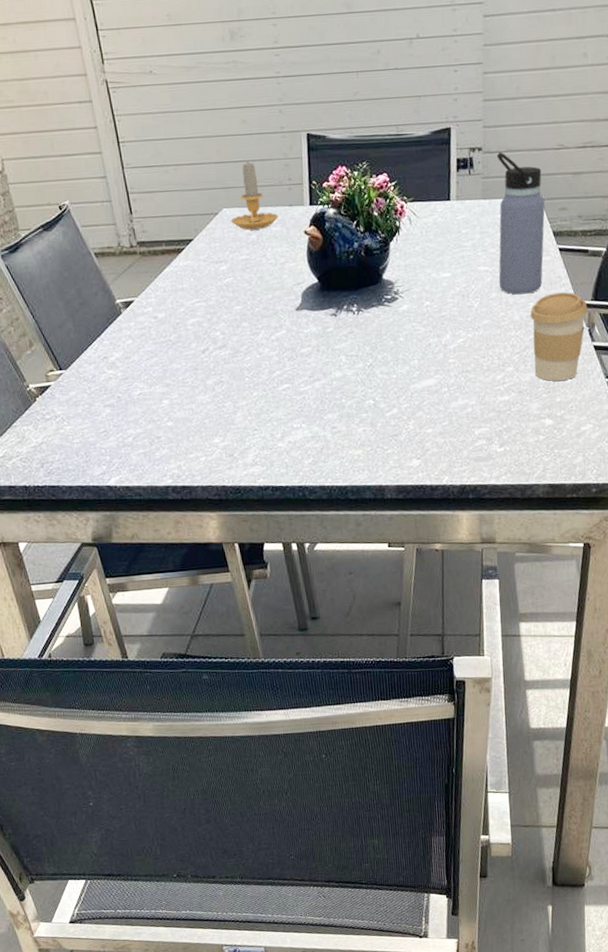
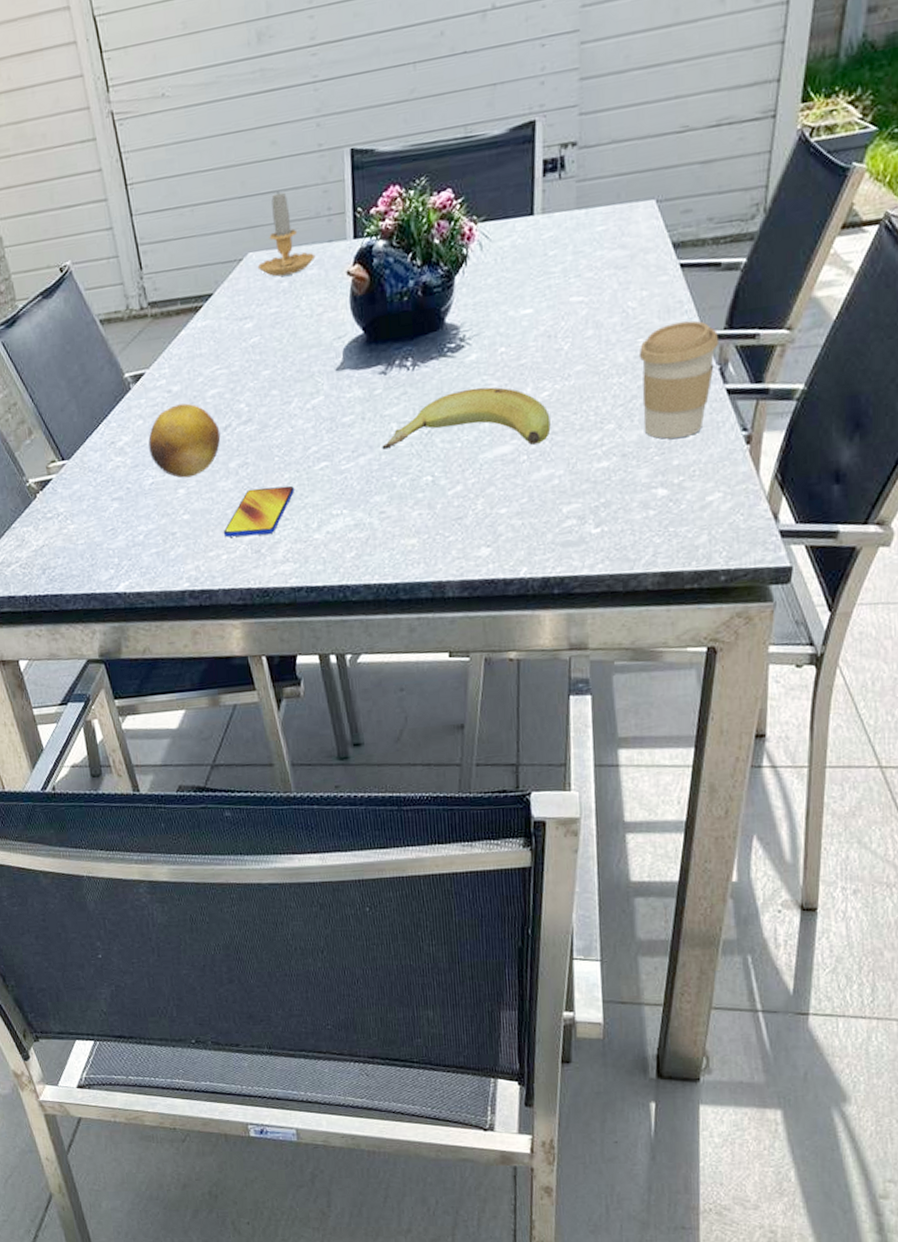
fruit: none [137,328,200,391] -> present [148,403,221,478]
smartphone: none [201,402,263,443] -> present [223,485,295,537]
banana: none [333,332,465,380] -> present [382,387,551,450]
water bottle: present [496,151,545,295] -> none [596,144,662,330]

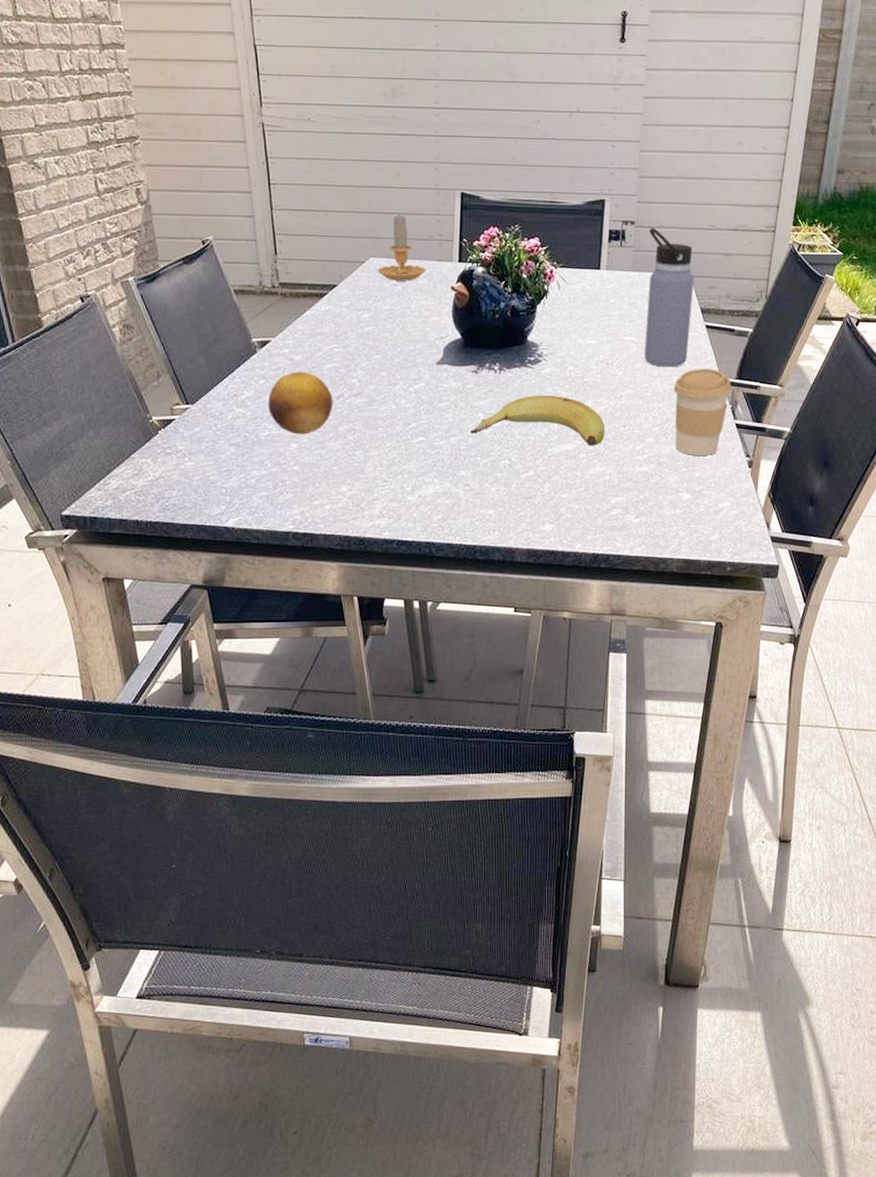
smartphone: present [223,485,295,537] -> none [328,451,395,491]
water bottle: none [596,144,662,330] -> present [644,227,694,367]

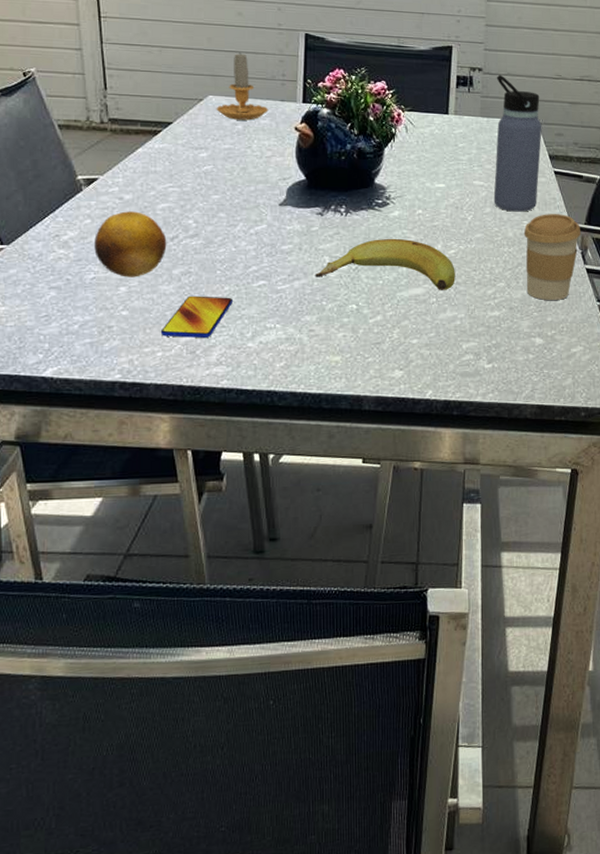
smartphone: none [328,451,395,491] -> present [160,296,234,338]

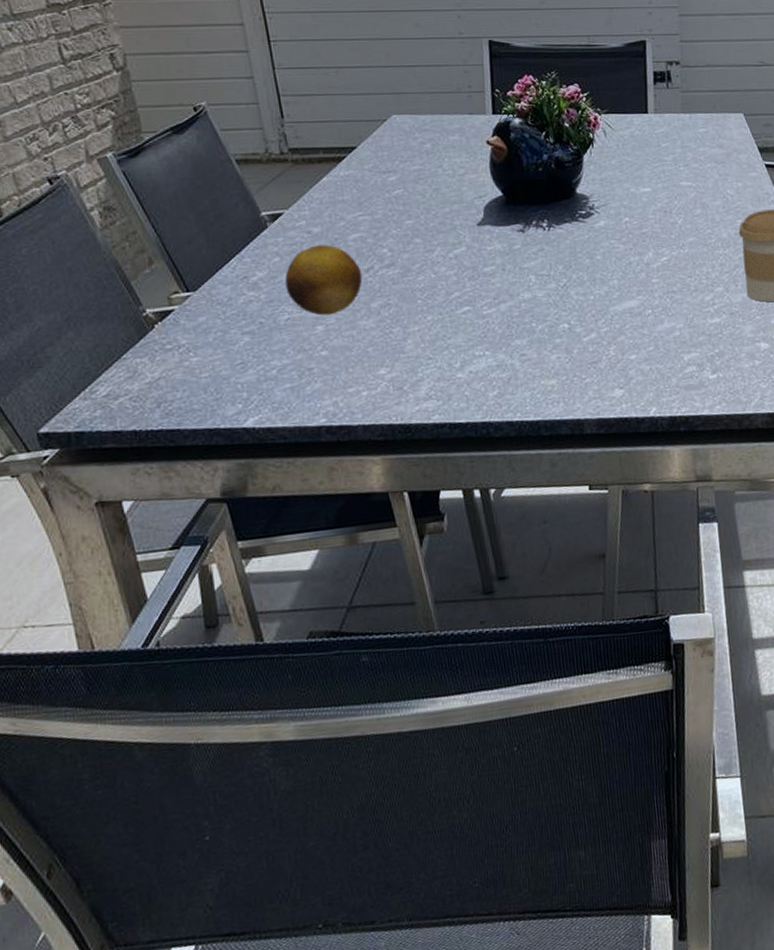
smartphone: present [160,296,234,338] -> none [363,327,438,374]
candle: present [216,52,269,121] -> none [401,66,457,139]
banana: present [315,238,455,290] -> none [521,249,671,301]
water bottle: present [493,74,542,212] -> none [695,66,750,211]

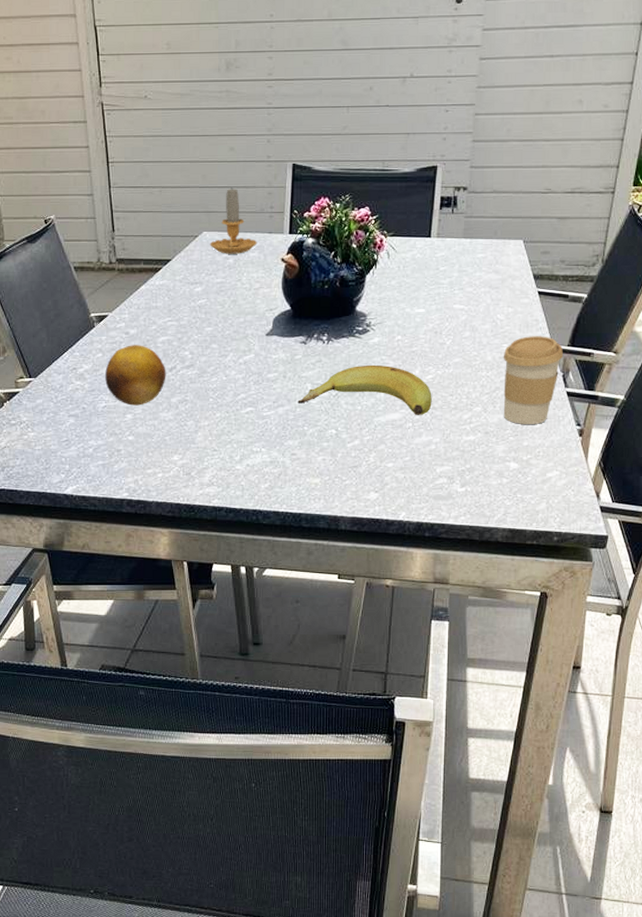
candle: none [401,66,457,139] -> present [209,187,258,254]
banana: none [521,249,671,301] -> present [298,364,432,415]

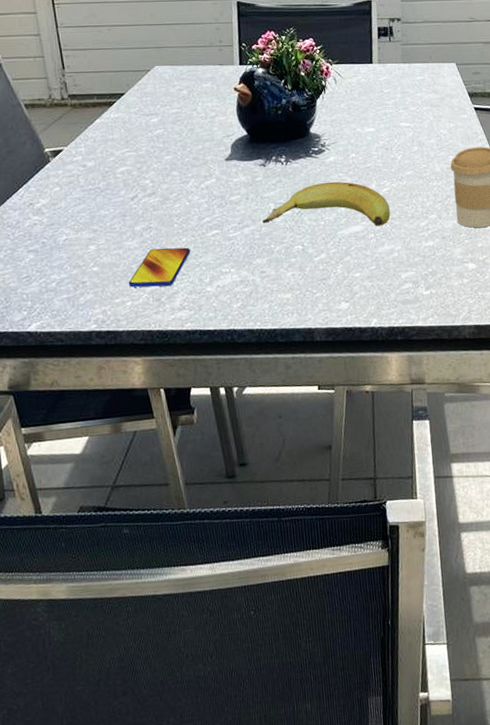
fruit: present [105,345,166,406] -> none [64,176,128,237]
smartphone: none [161,422,224,460] -> present [128,247,191,287]
candle: present [209,187,258,254] -> none [162,24,210,86]

